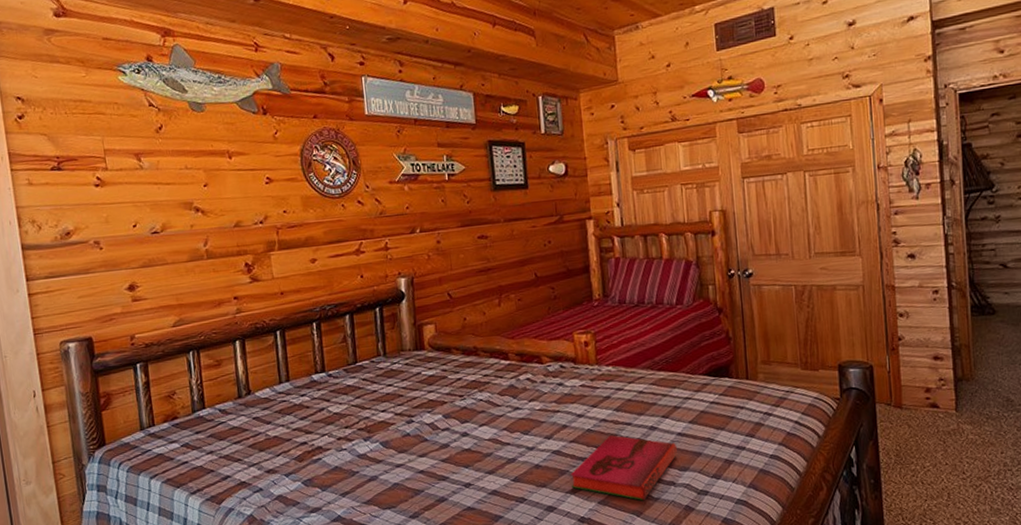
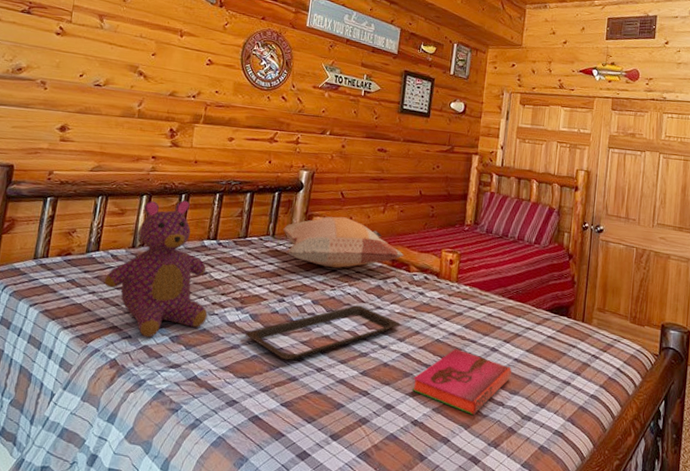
teddy bear: none [219,337,336,487] -> present [104,200,208,338]
serving tray: none [380,409,544,482] -> present [245,304,400,361]
decorative pillow: none [393,319,533,377] -> present [282,216,404,269]

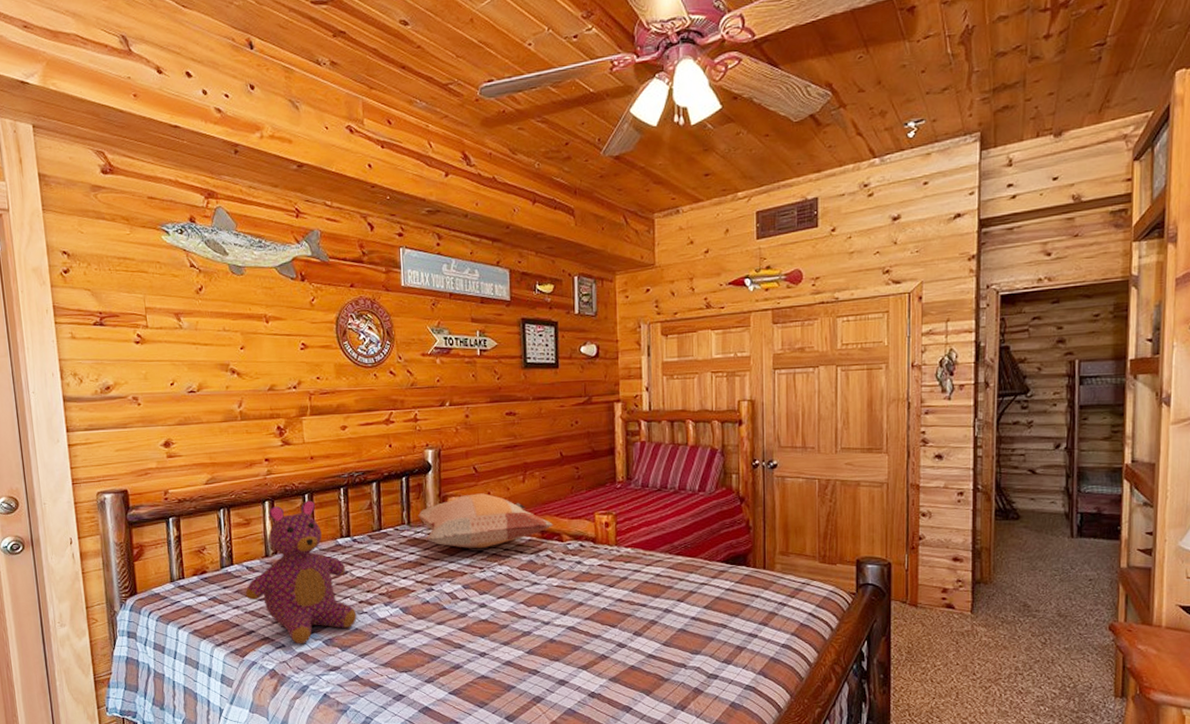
serving tray: present [245,304,400,361] -> none [399,583,561,649]
hardback book: present [412,349,512,416] -> none [583,615,690,681]

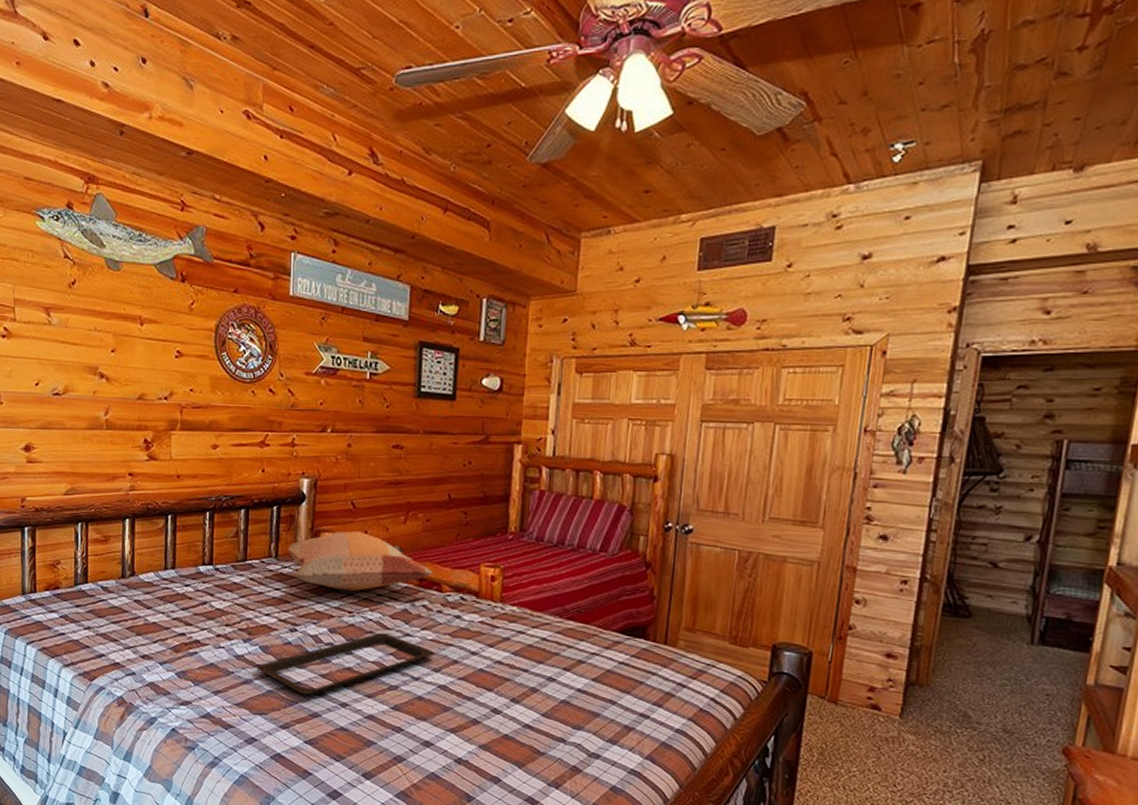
teddy bear: present [245,500,357,644] -> none [98,521,213,674]
serving tray: none [399,583,561,649] -> present [256,632,434,696]

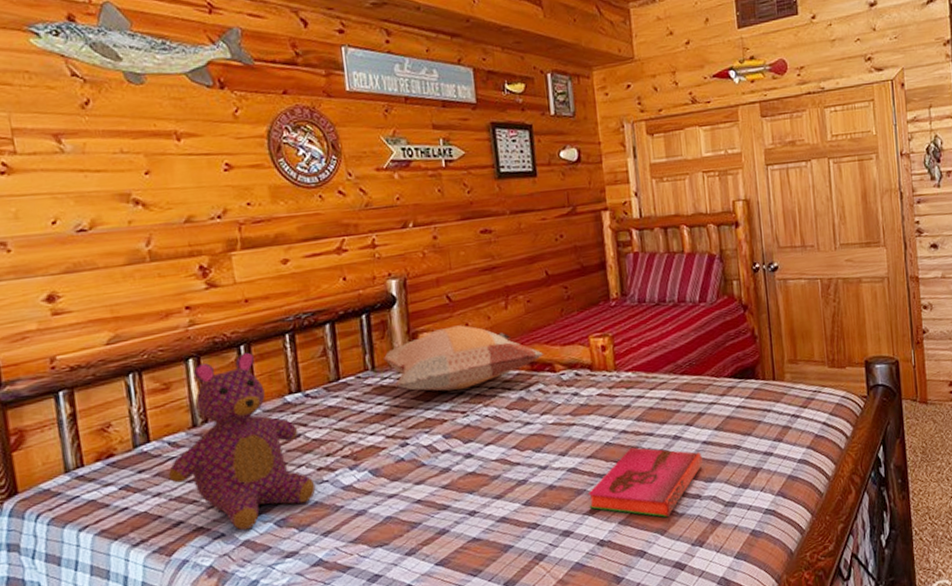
teddy bear: none [98,521,213,674] -> present [168,352,316,531]
serving tray: present [256,632,434,696] -> none [369,426,558,513]
hardback book: none [453,679,574,753] -> present [587,447,702,518]

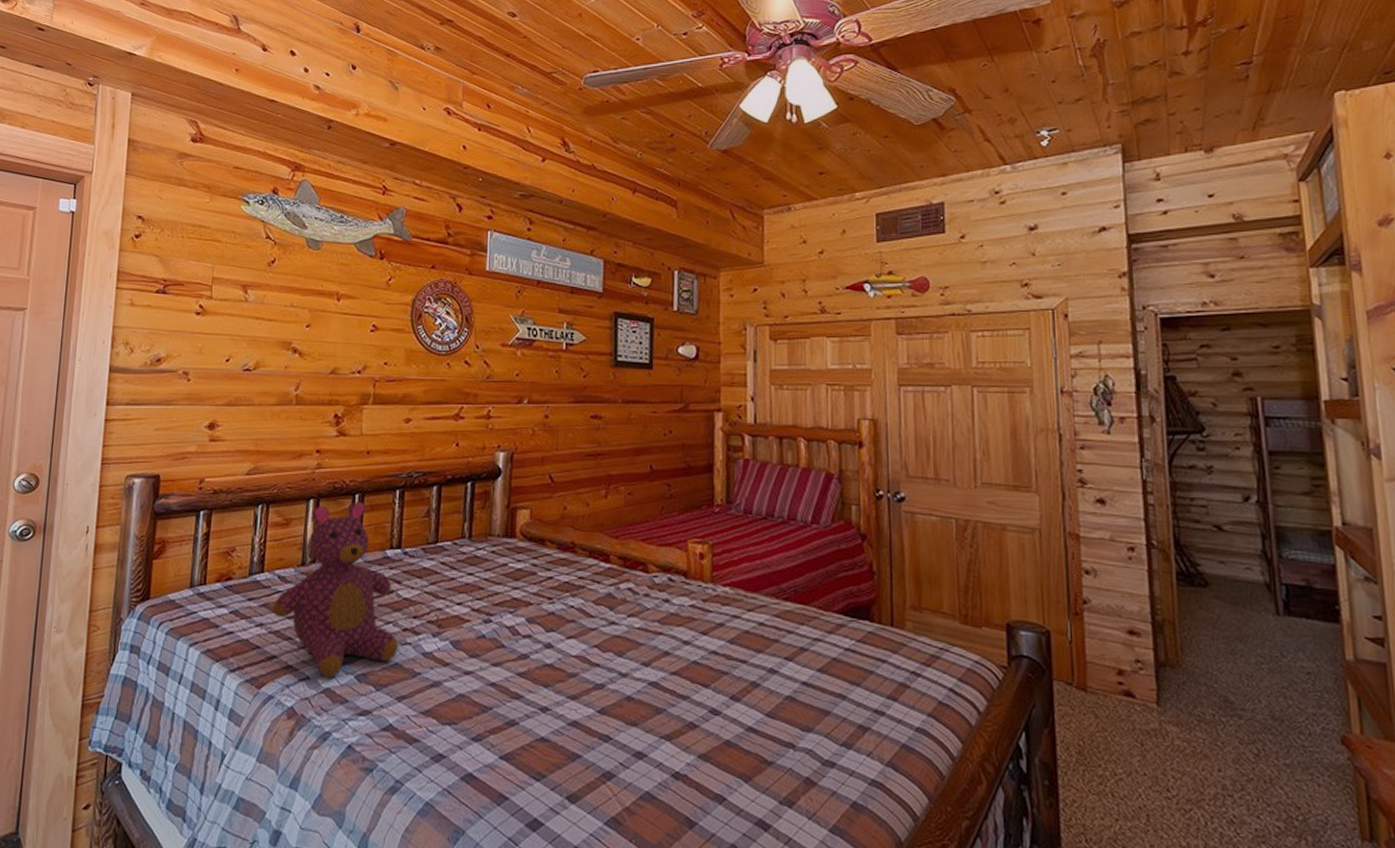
decorative pillow: present [382,325,544,391] -> none [480,507,639,575]
hardback book: present [587,447,702,518] -> none [667,672,800,763]

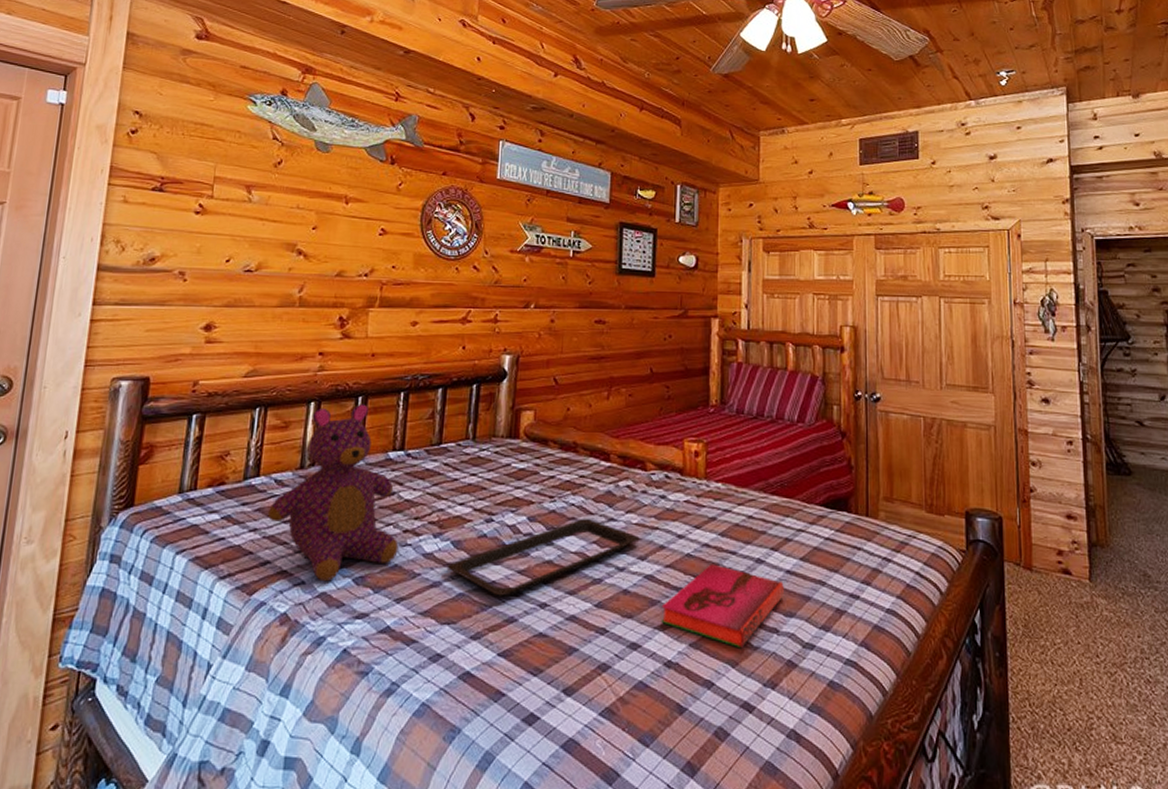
serving tray: none [446,620,643,699] -> present [447,518,640,596]
hardback book: none [667,672,800,763] -> present [661,564,784,649]

